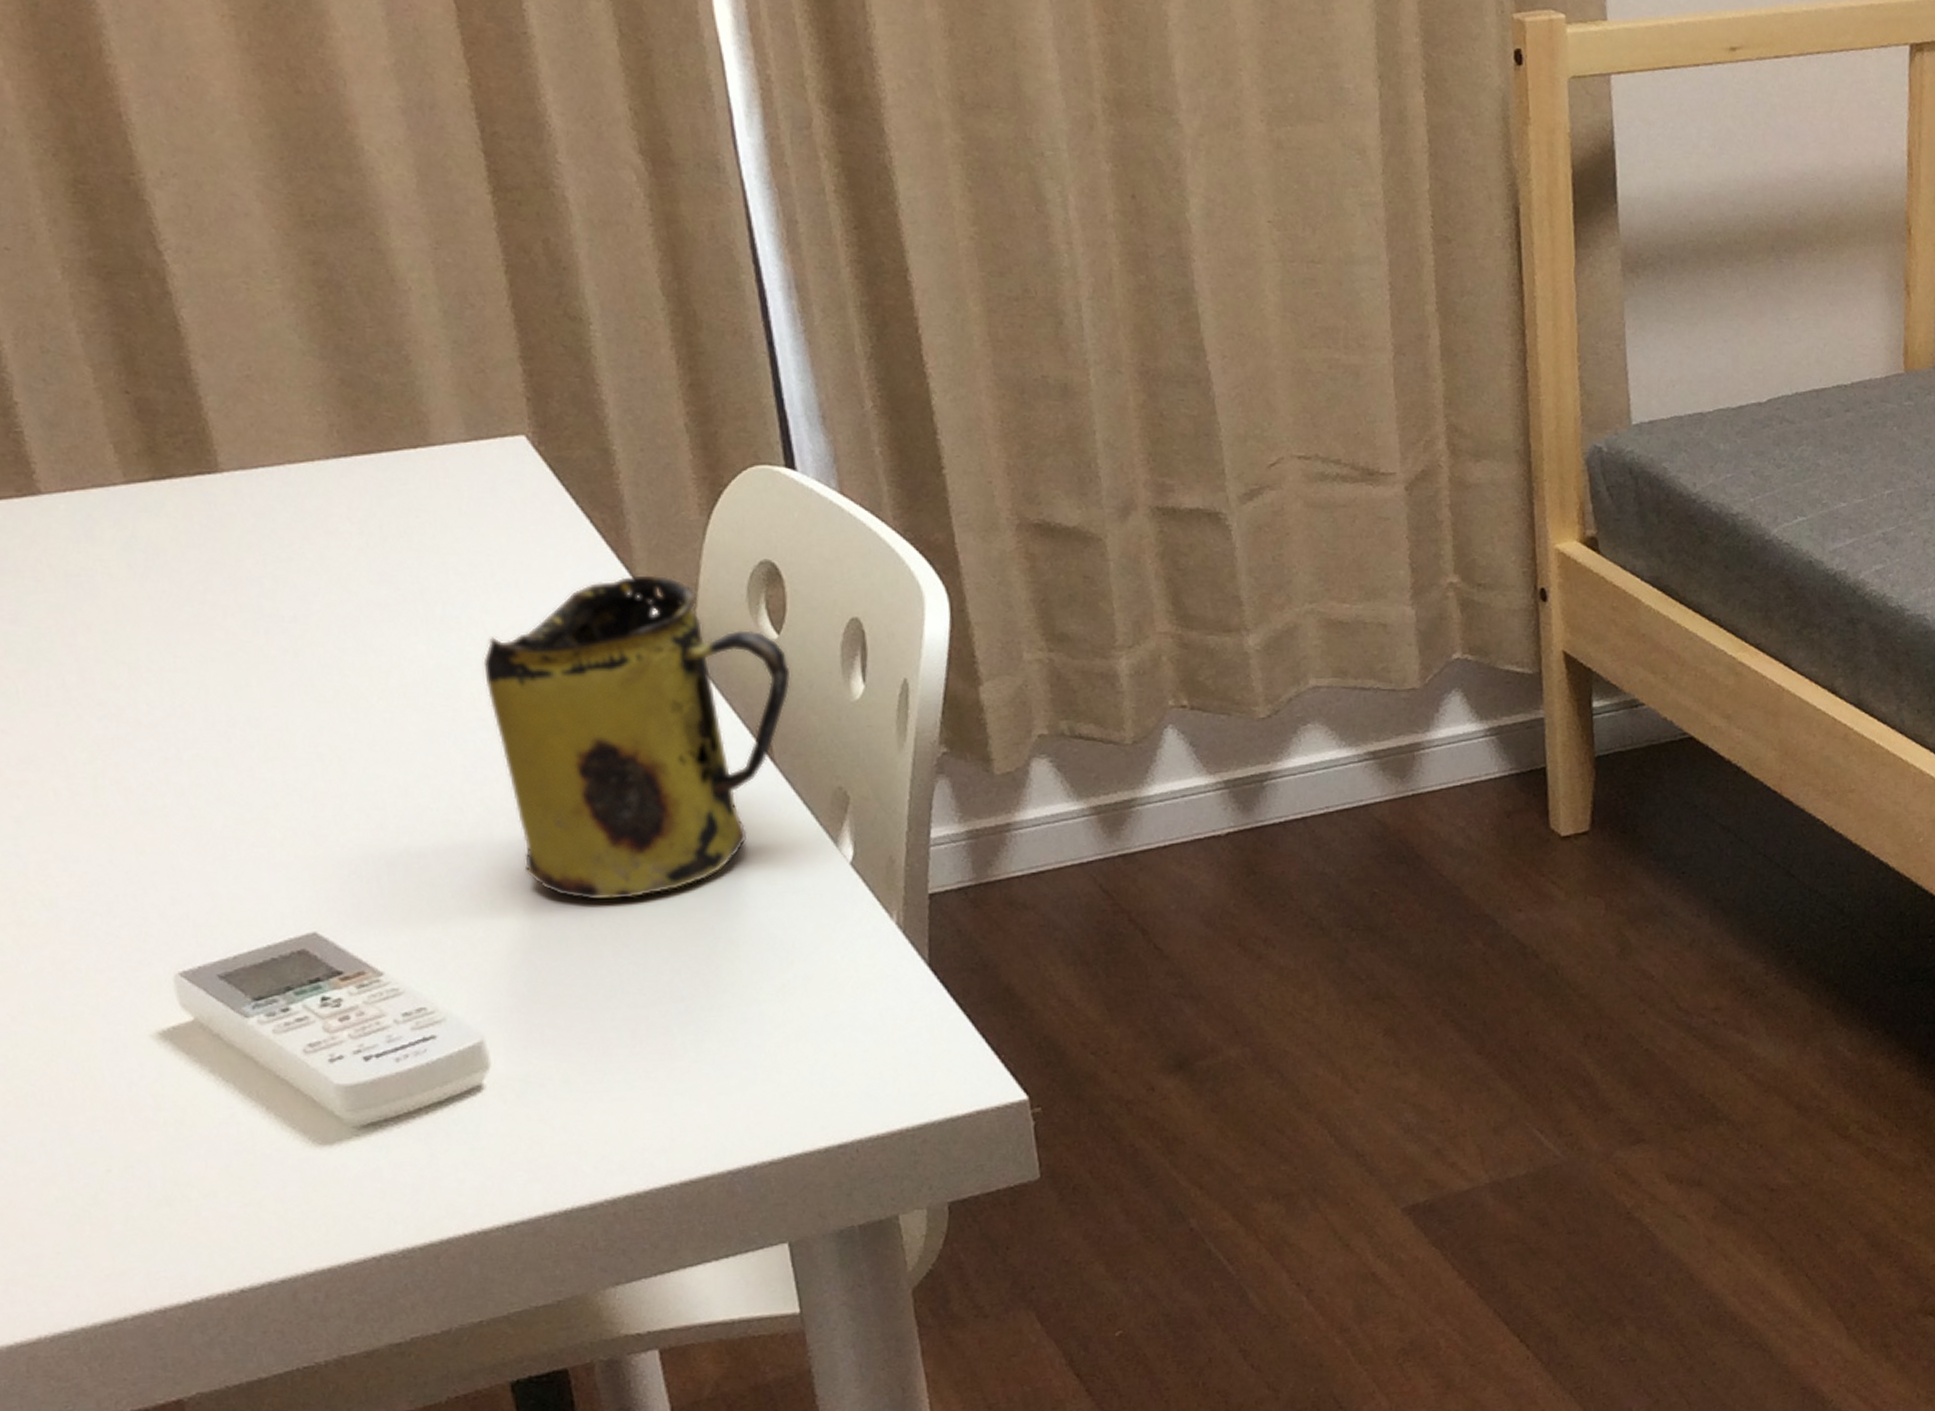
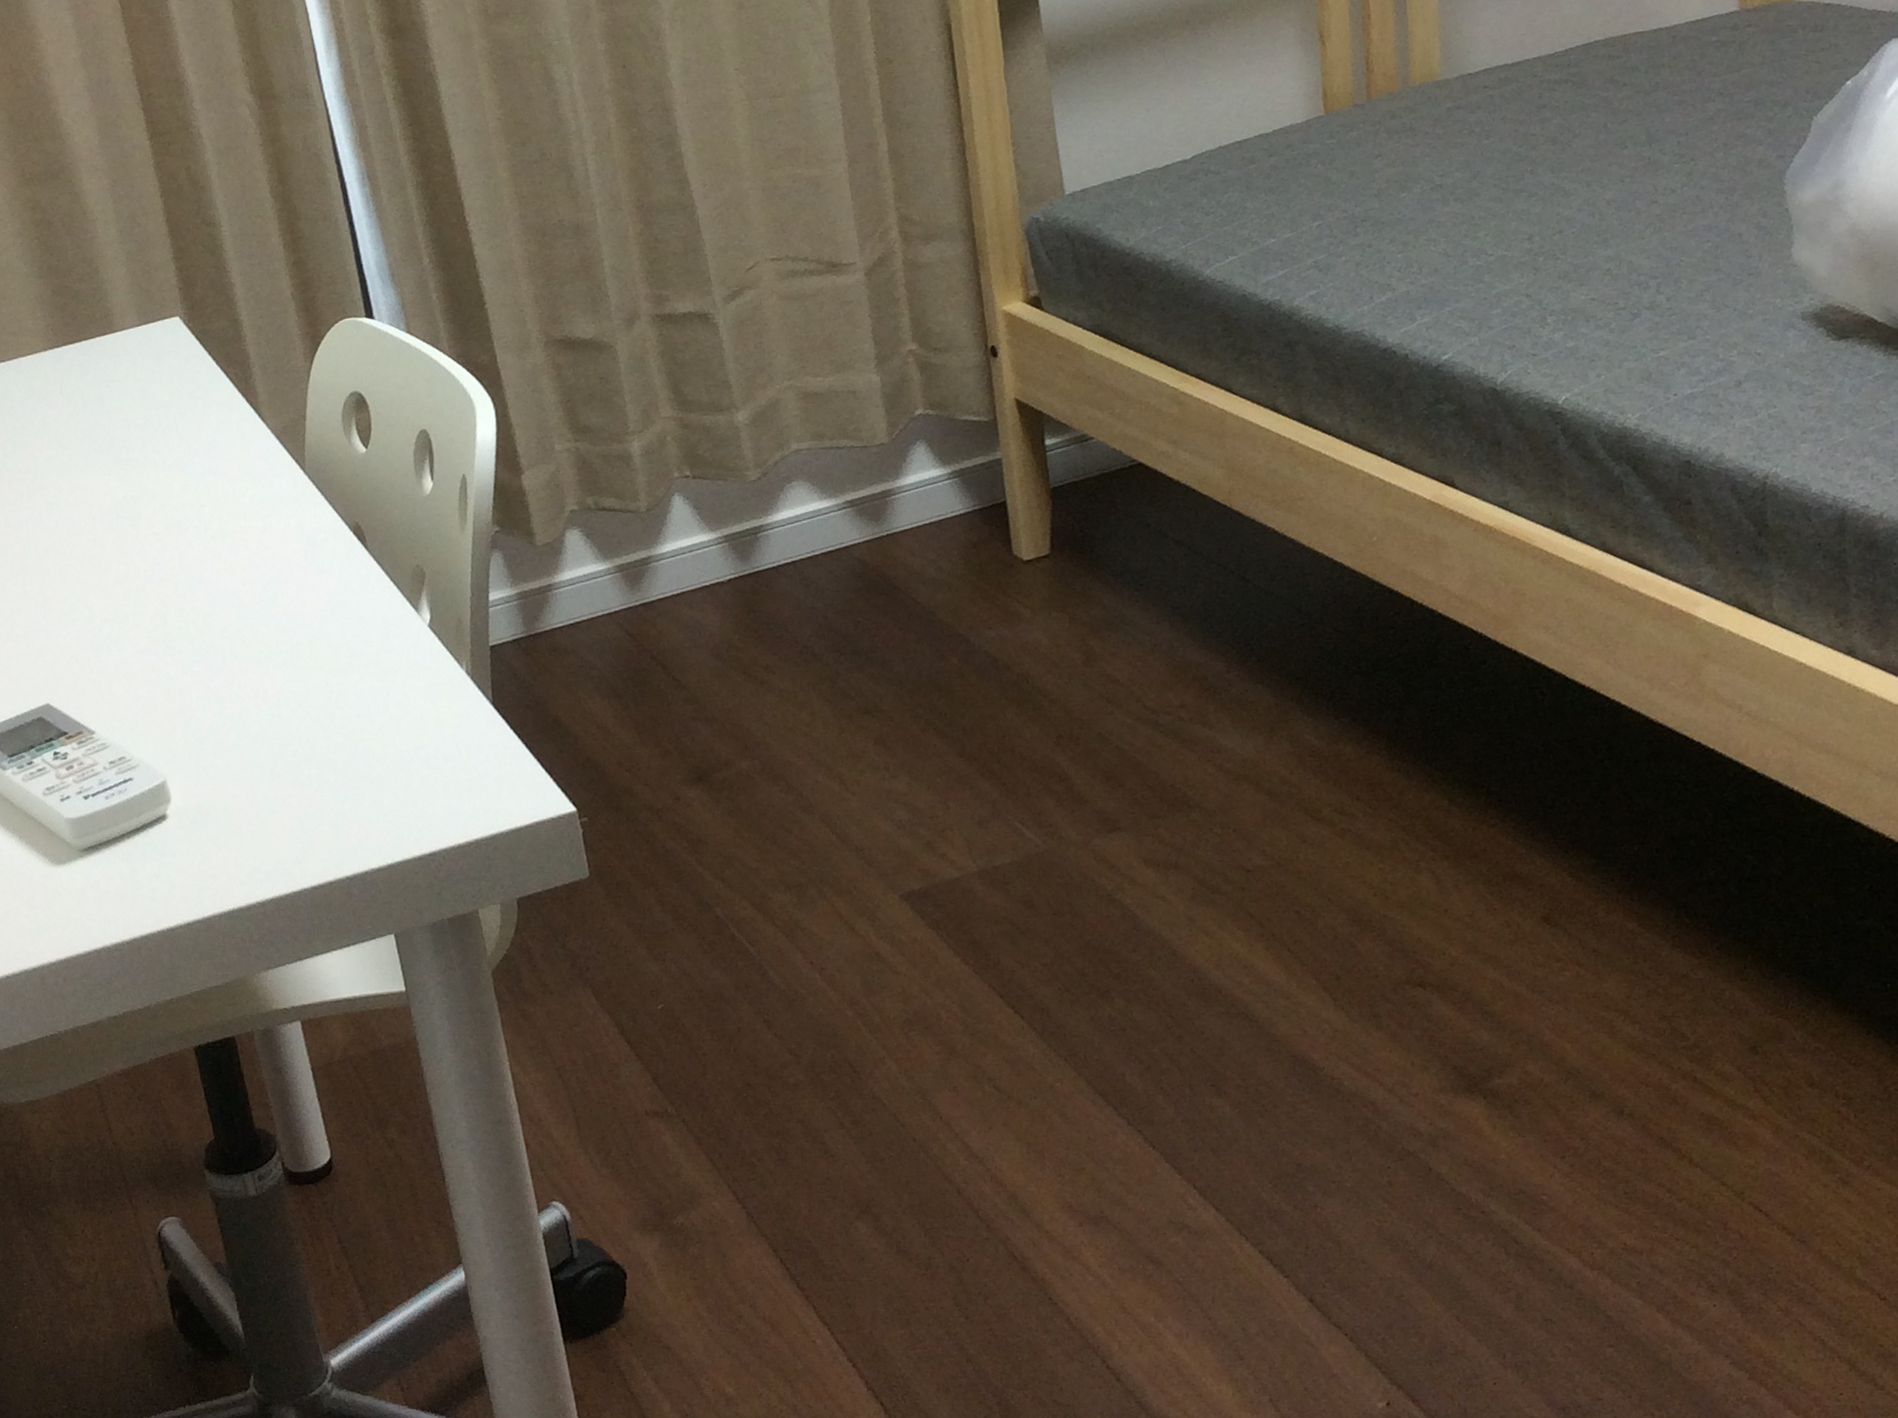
mug: present [483,575,791,900] -> none [155,411,377,668]

